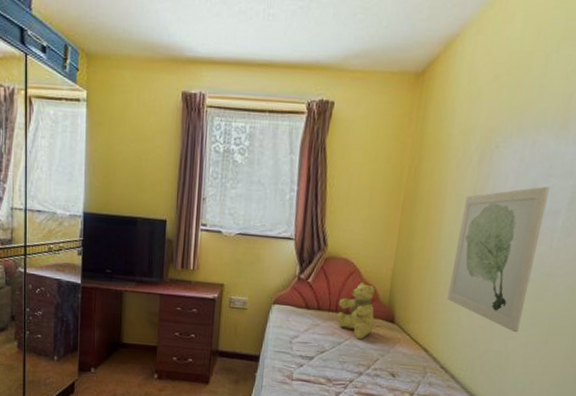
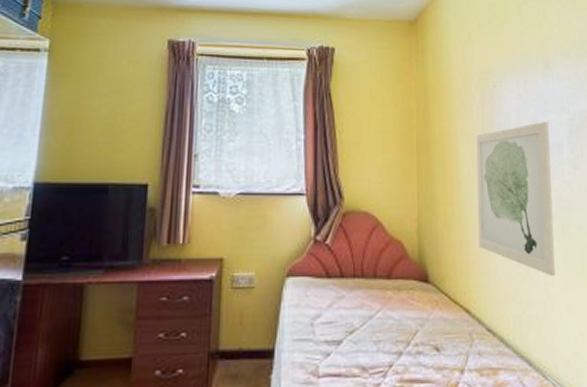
teddy bear: present [337,282,375,339] -> none [364,238,407,308]

